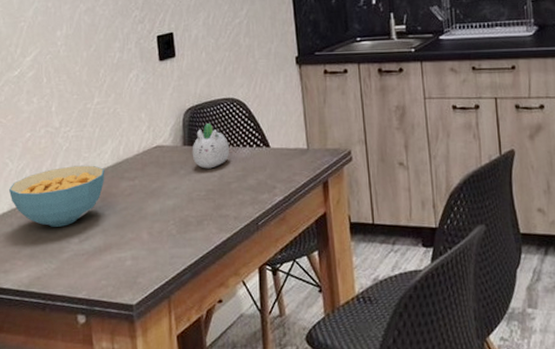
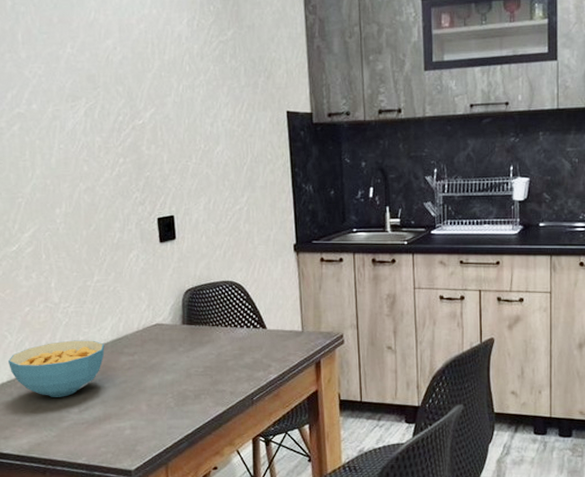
succulent planter: present [192,123,230,169] -> none [190,304,228,347]

